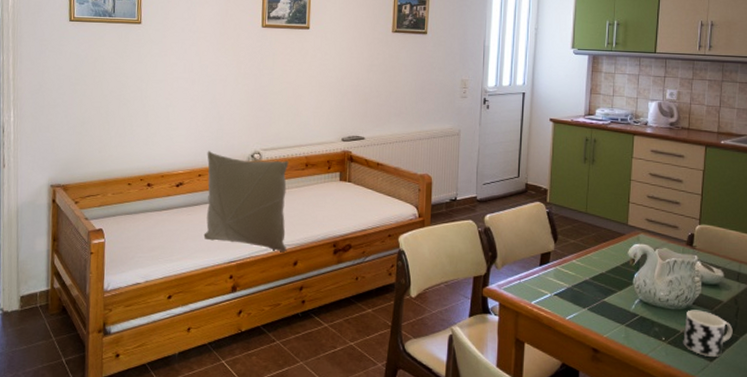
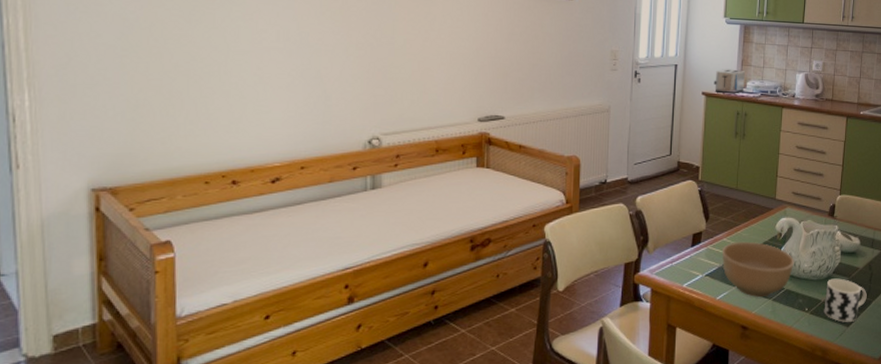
pillow: present [203,151,289,251] -> none [309,138,415,252]
toaster: none [561,97,594,121] -> present [713,69,745,94]
bowl: none [571,264,649,322] -> present [721,241,794,298]

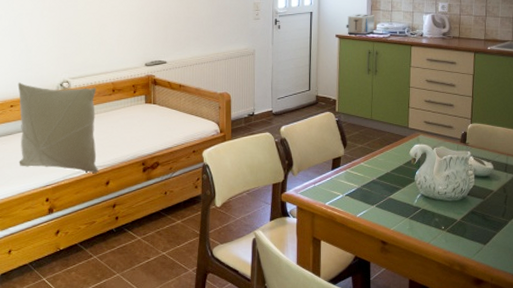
pillow: none [309,138,415,252] -> present [17,82,99,173]
bowl: present [721,241,794,298] -> none [359,165,429,216]
cup: present [824,278,867,322] -> none [460,200,503,240]

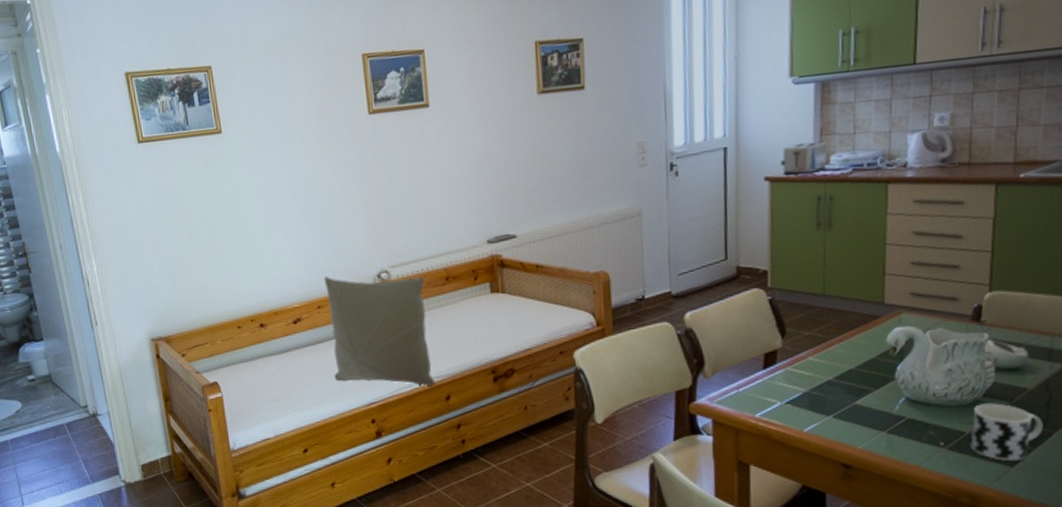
cup: none [460,200,503,240] -> present [970,403,1043,461]

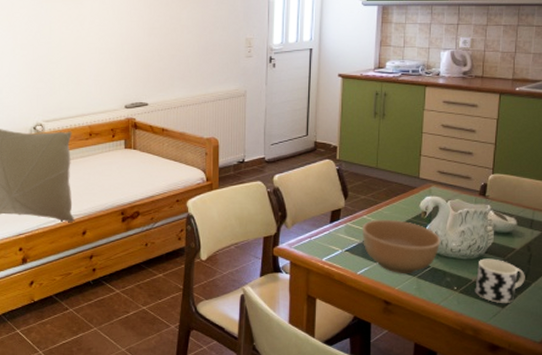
toaster: present [780,141,827,176] -> none [350,50,384,75]
bowl: none [806,359,919,430] -> present [361,219,441,274]

